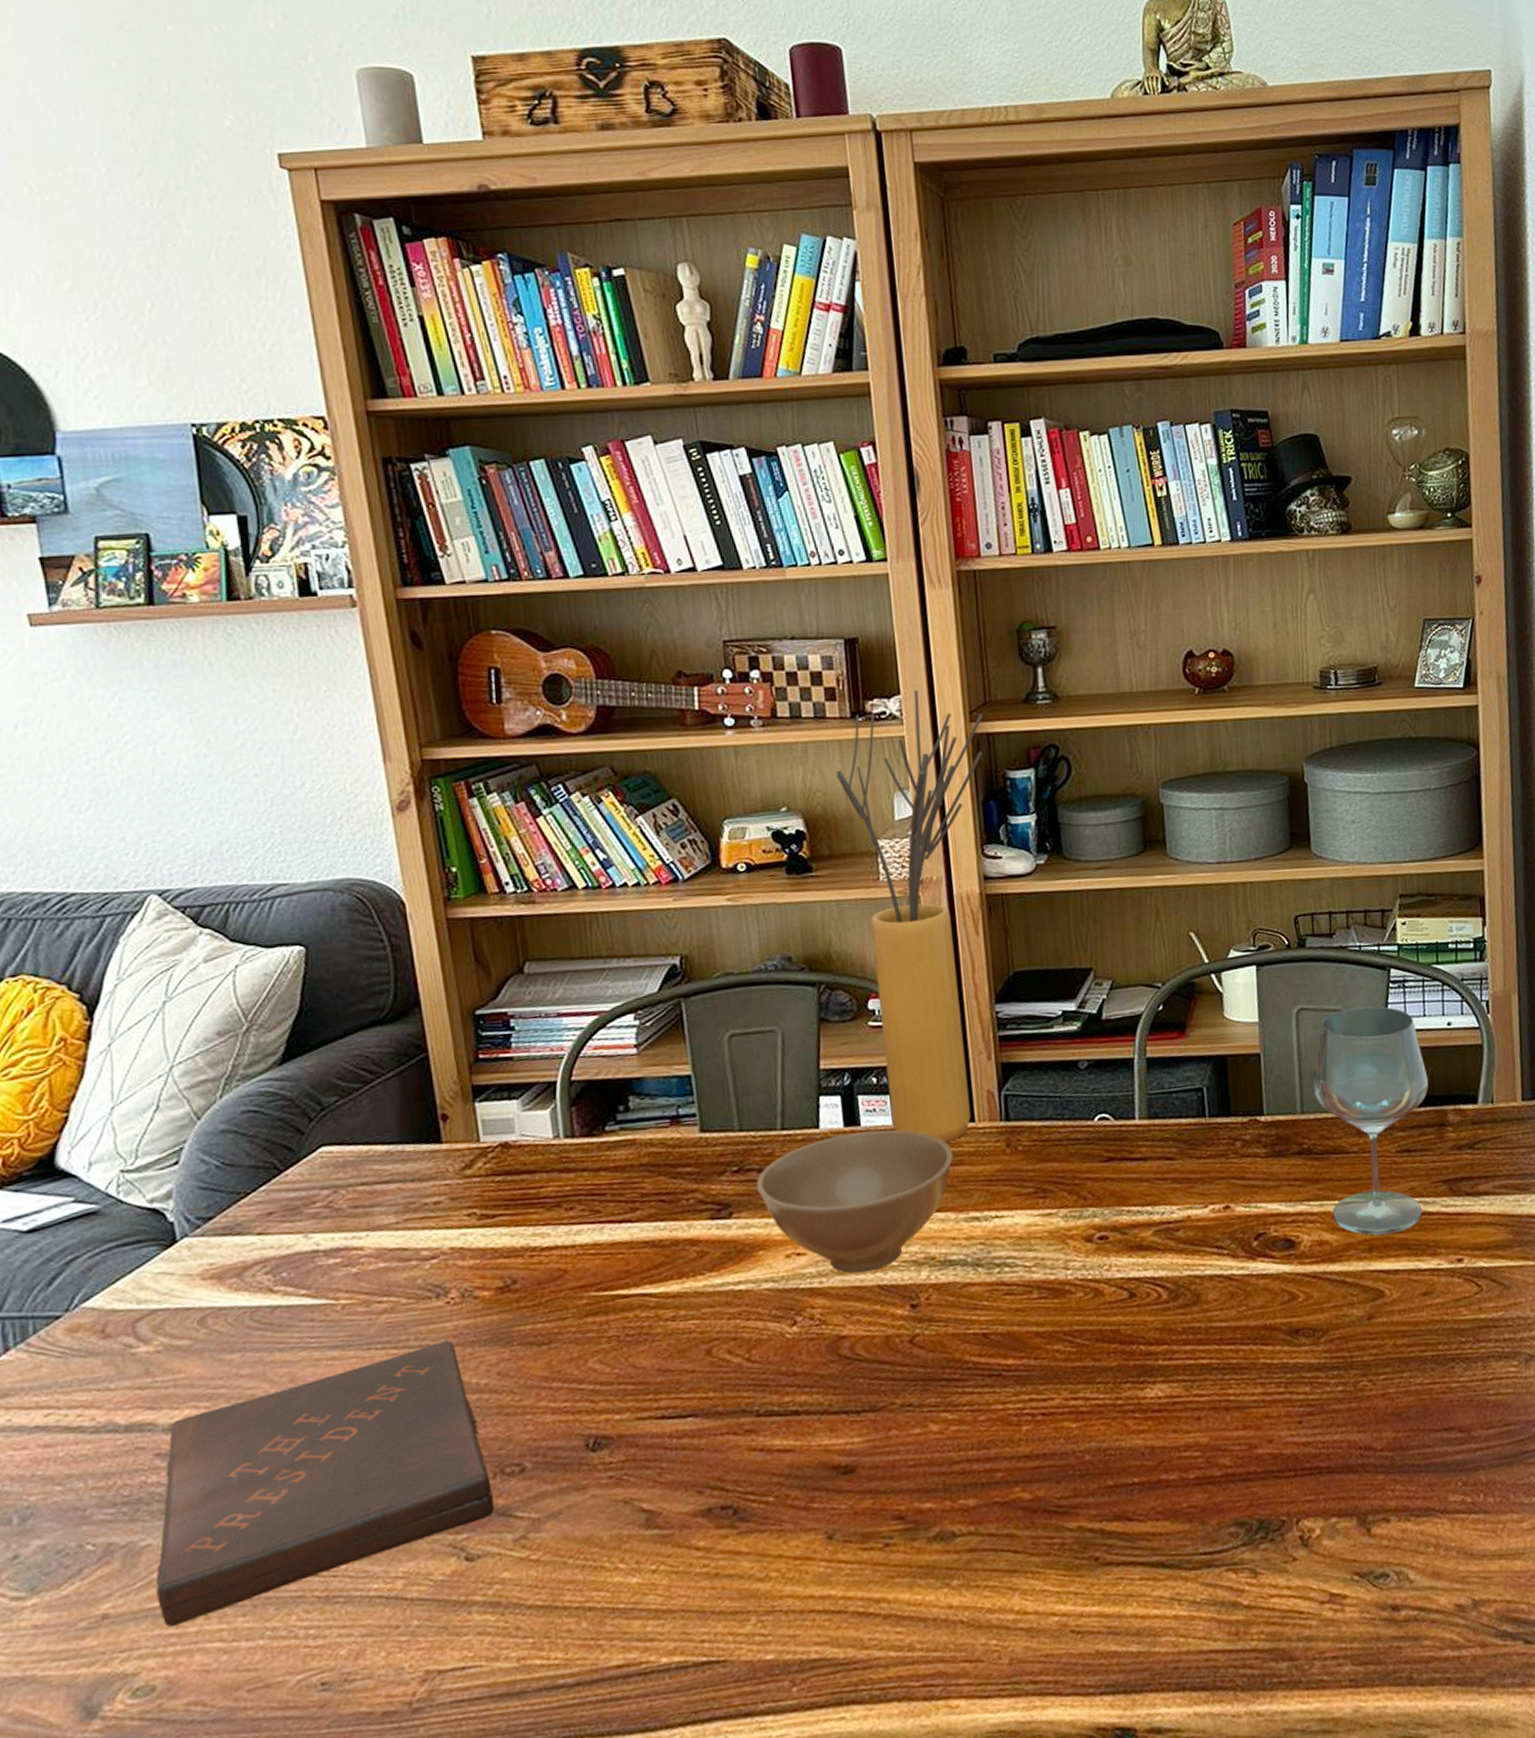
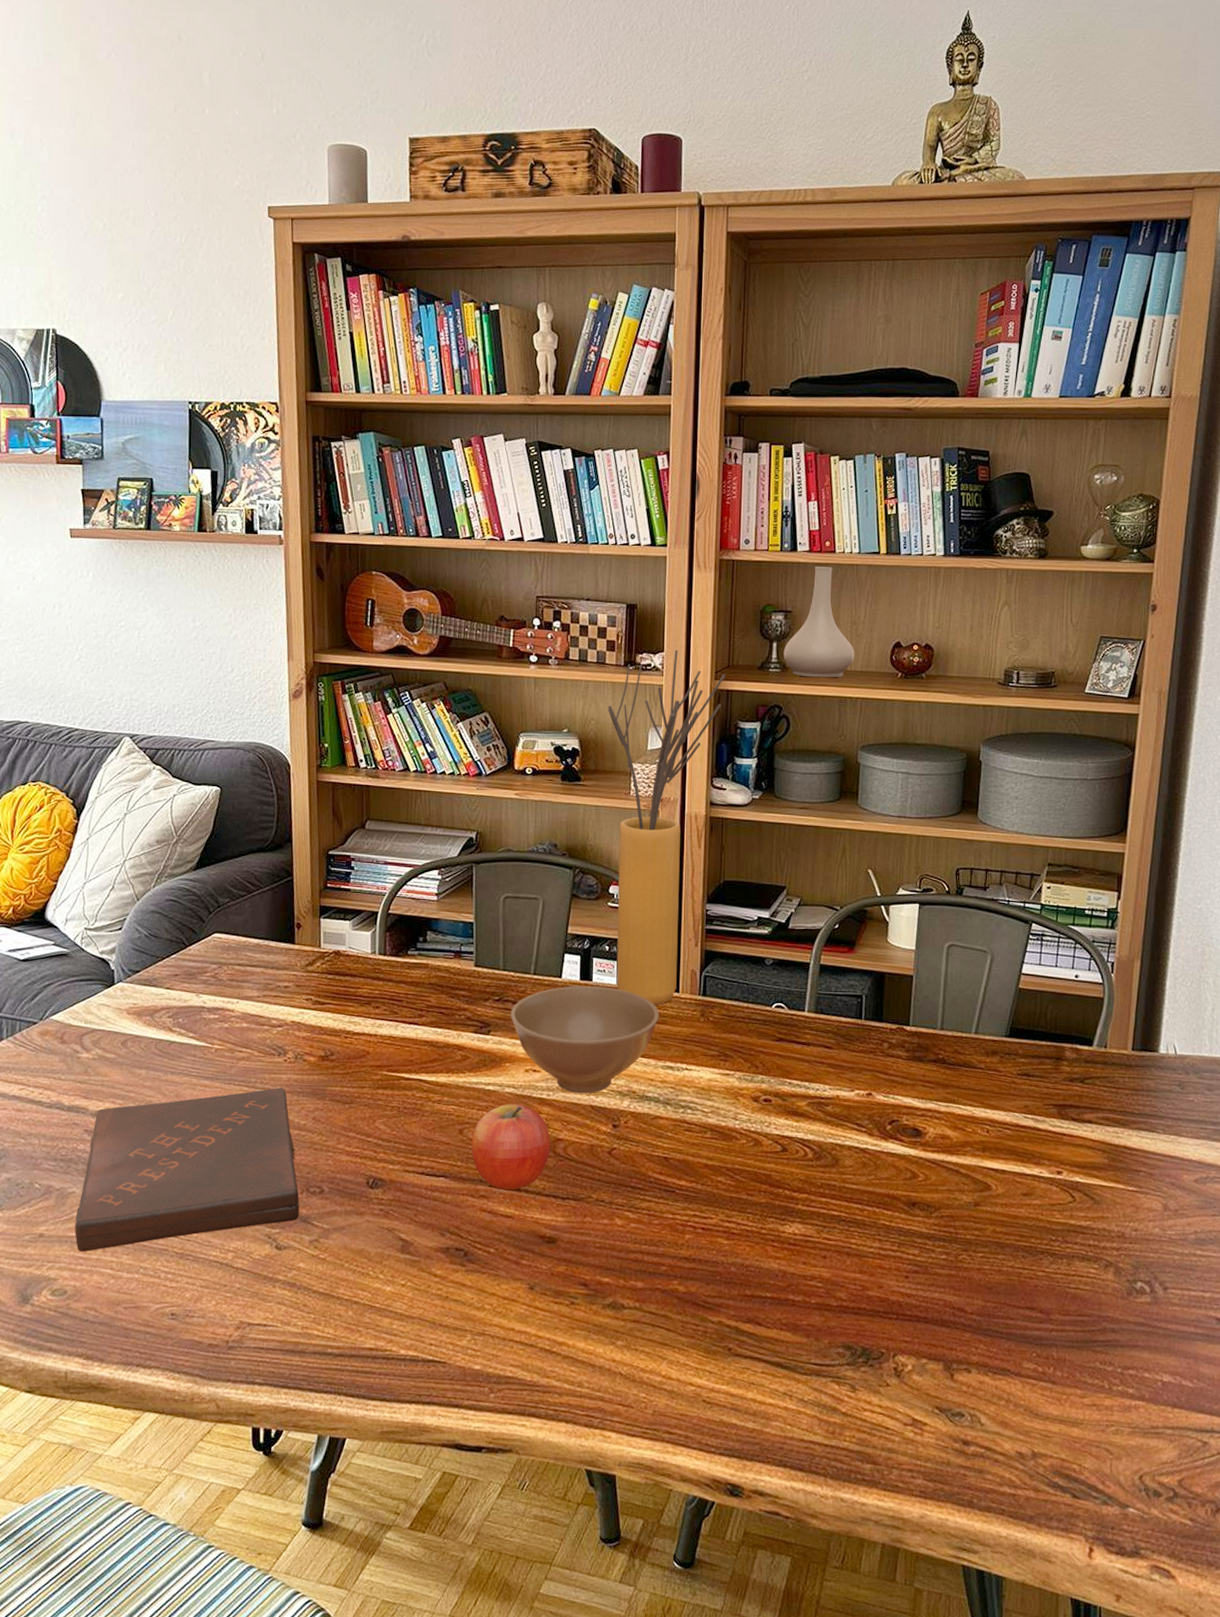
apple: none [724,1300,833,1418] -> present [471,1103,550,1190]
decorative vase: none [1051,567,1140,706] -> present [783,567,855,678]
wine glass: present [1312,1006,1429,1236] -> none [953,950,1053,1141]

